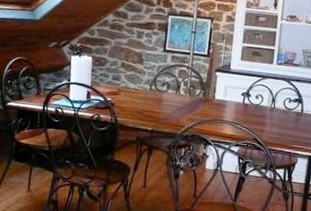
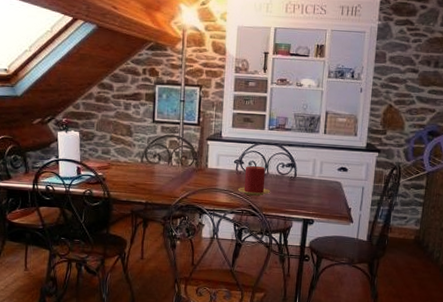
candle: none [244,98,276,130] -> present [238,165,270,196]

